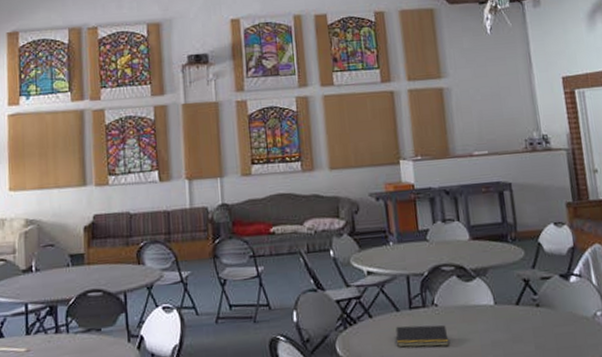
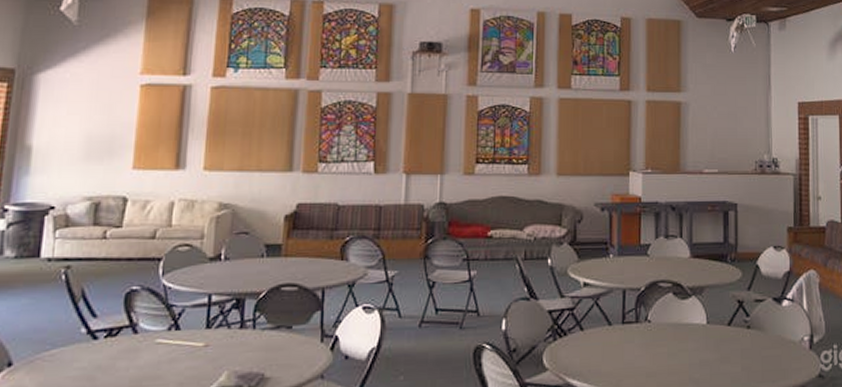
notepad: present [396,325,449,348] -> none [606,340,658,363]

